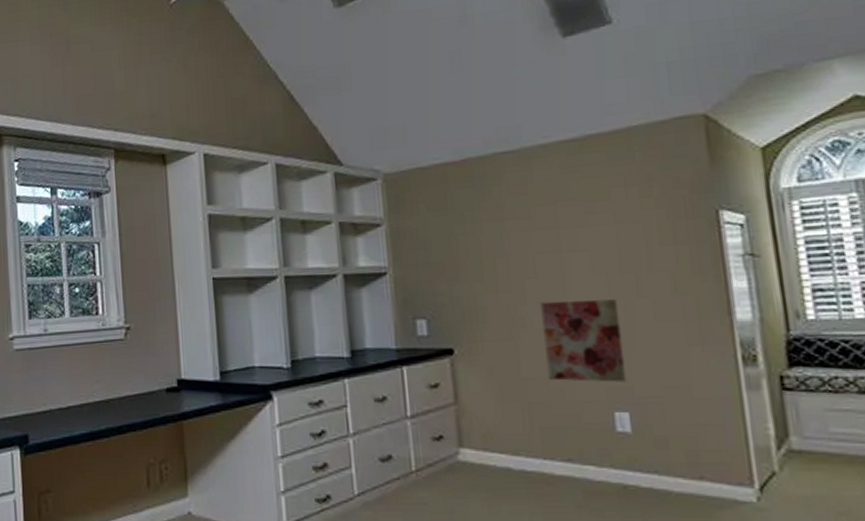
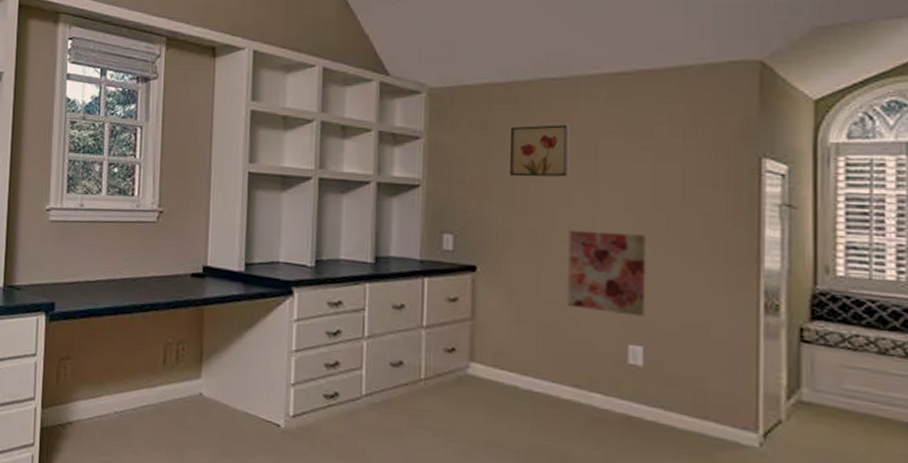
wall art: none [470,197,533,254] -> present [510,125,570,177]

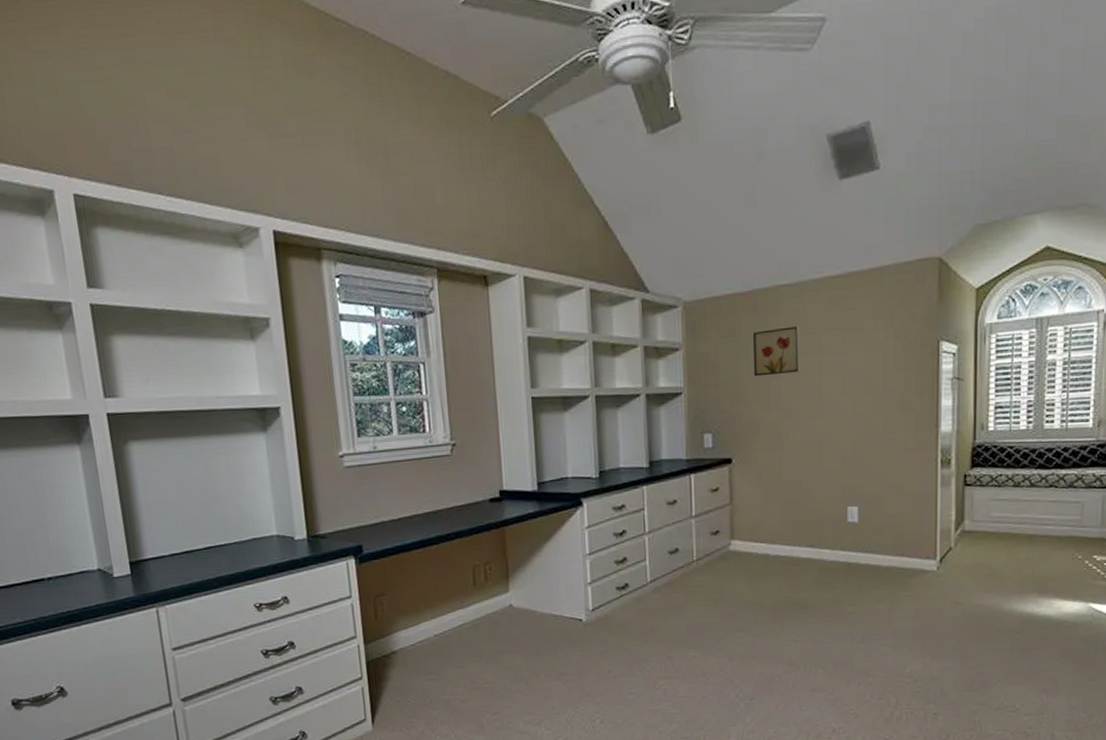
wall art: present [567,229,647,317] -> none [801,415,859,483]

